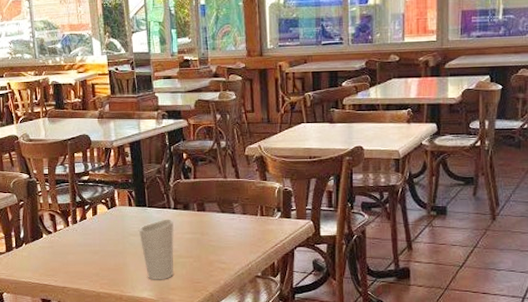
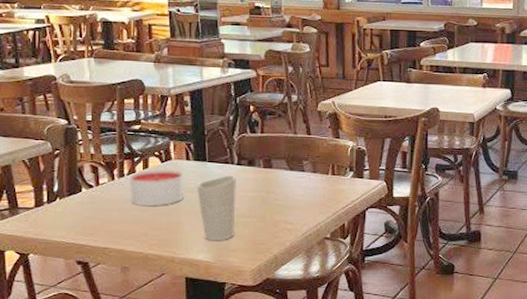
candle: none [82,216,129,248] -> present [130,170,184,205]

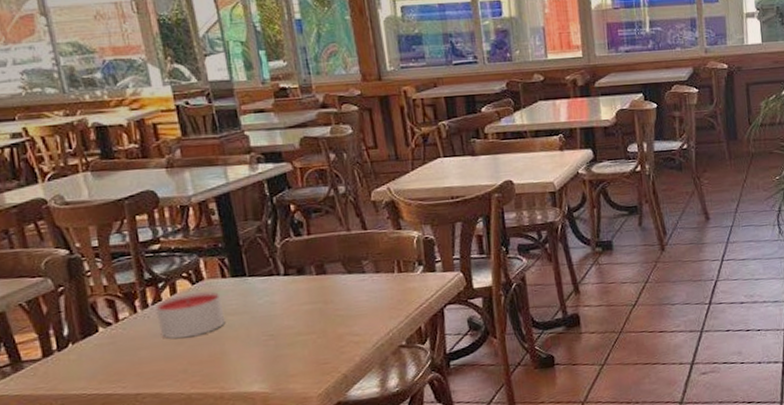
cup: present [197,175,237,240] -> none [239,288,292,367]

